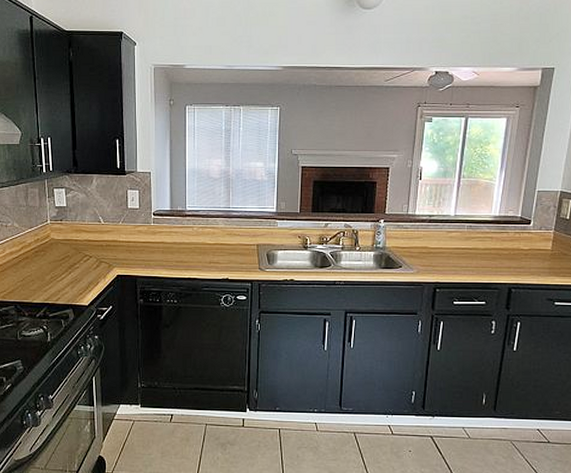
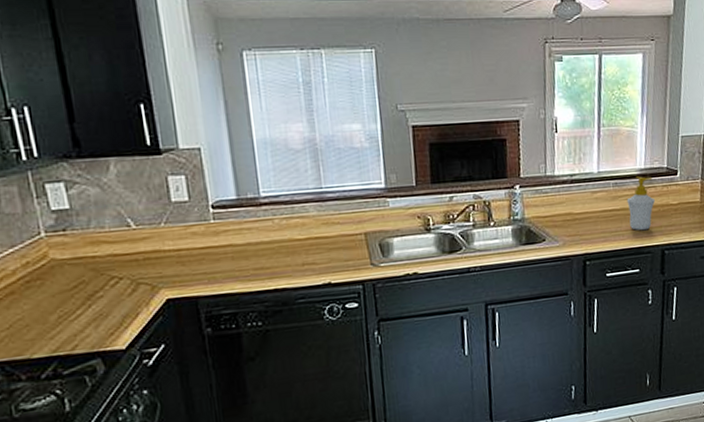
soap bottle: none [479,222,506,269] -> present [626,176,655,231]

